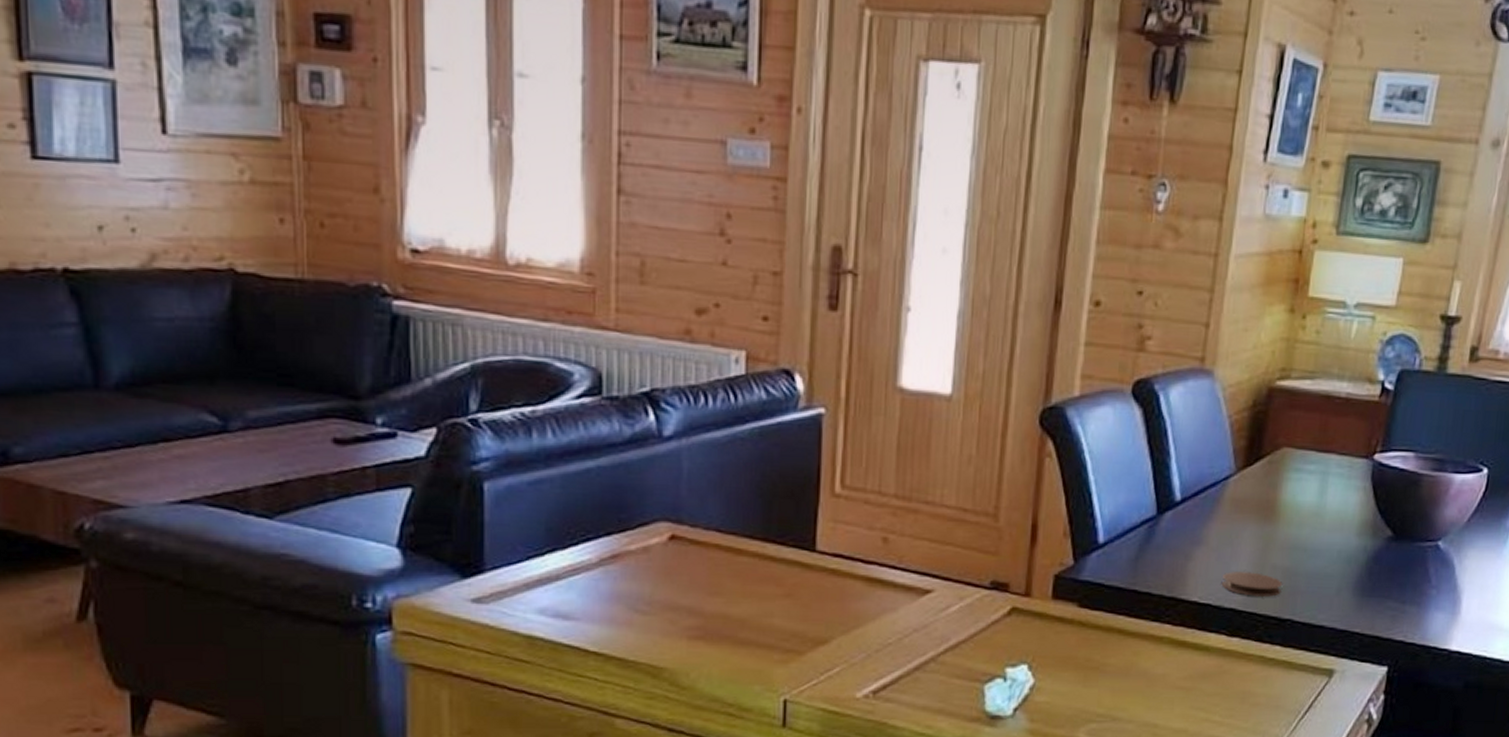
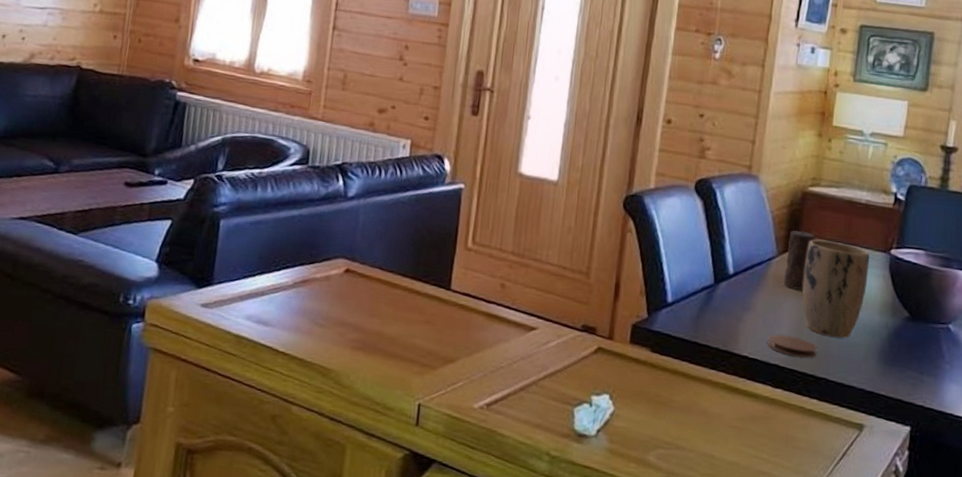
candle: none [1242,438,1282,514] -> present [783,230,815,290]
plant pot: none [1265,448,1348,569] -> present [802,239,870,338]

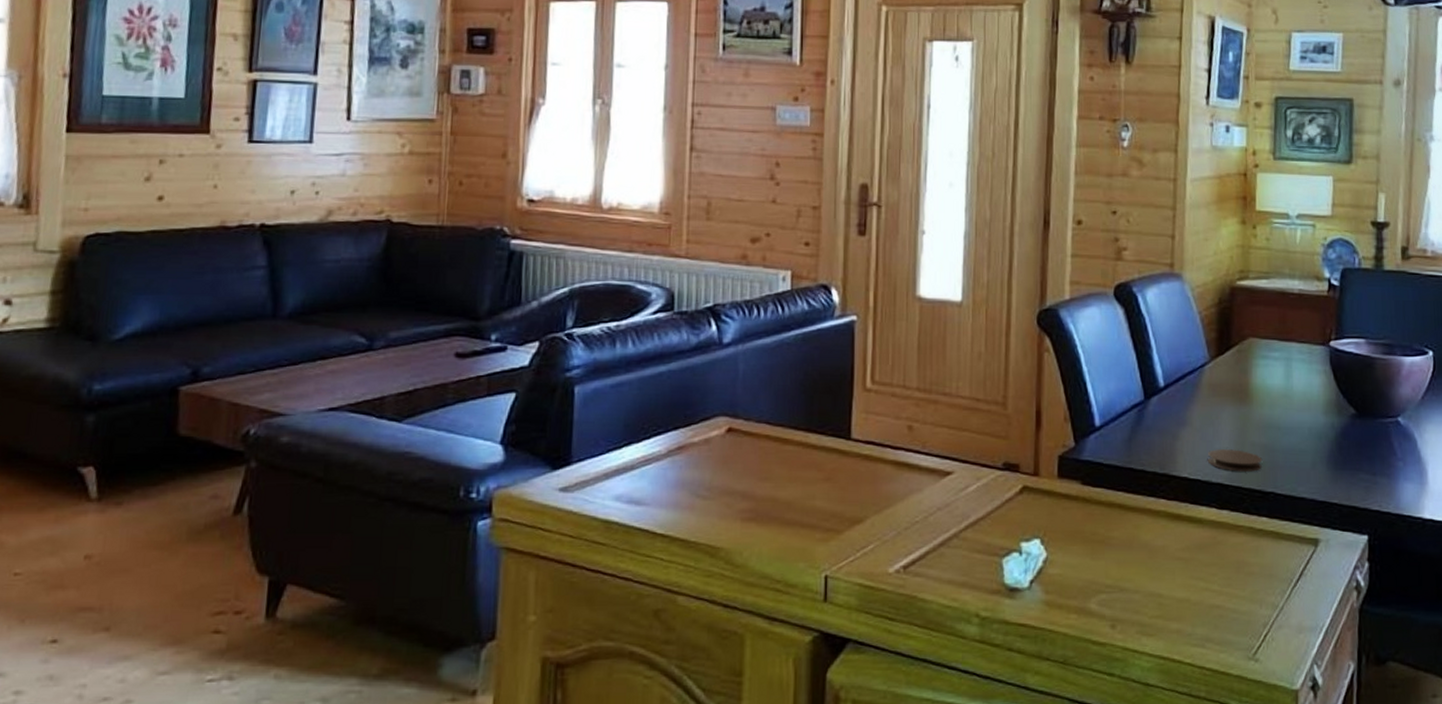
candle: present [783,230,815,290] -> none [1218,330,1248,396]
plant pot: present [802,239,870,338] -> none [1239,338,1309,446]

